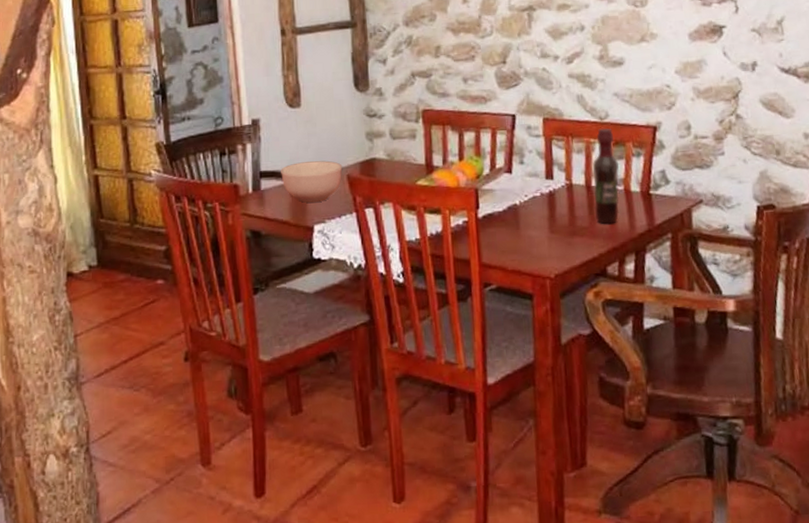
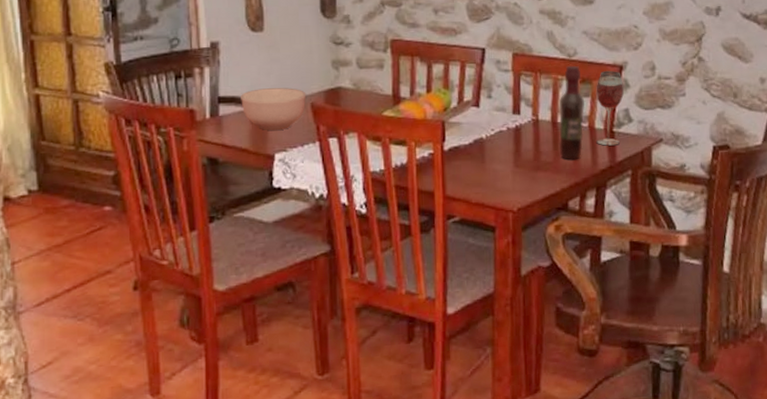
wineglass: none [630,132,660,209] -> present [596,71,625,146]

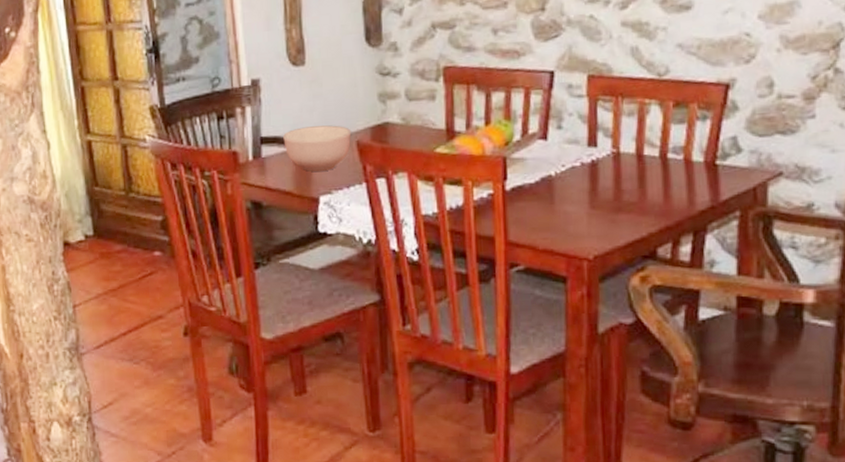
wine bottle: present [558,65,585,161] -> none [645,86,679,200]
wineglass: present [596,71,625,146] -> none [694,90,732,182]

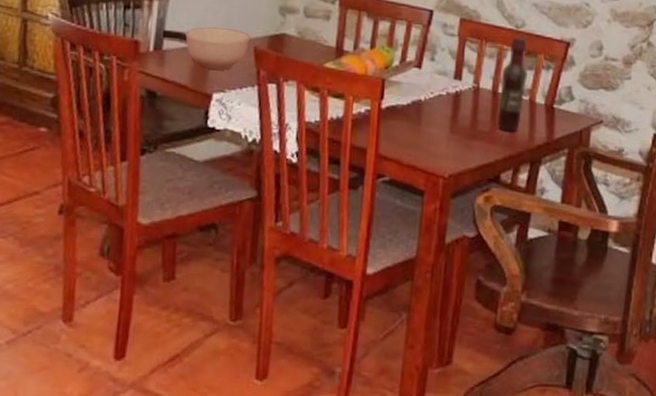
wine bottle: none [645,86,679,200] -> present [497,36,527,132]

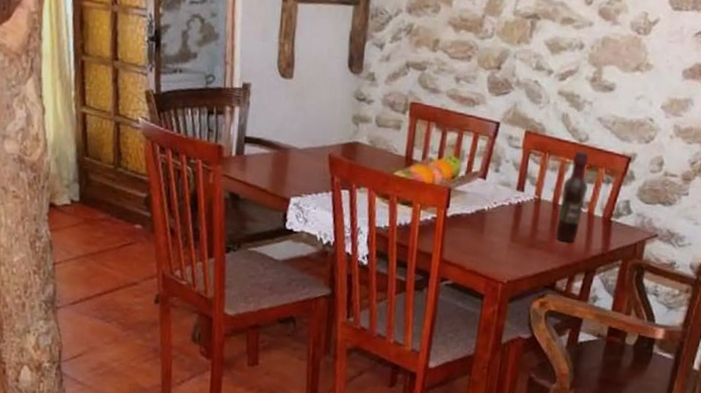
bowl: present [185,27,251,70] -> none [265,134,326,176]

